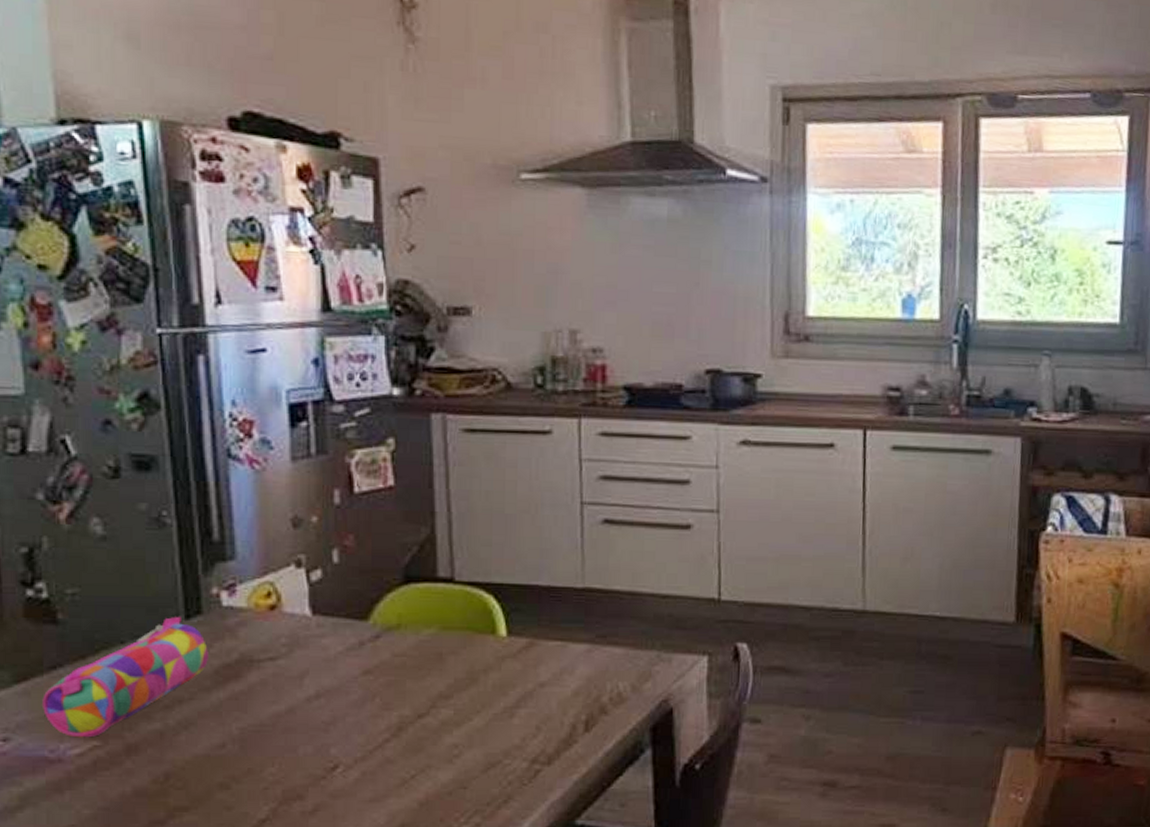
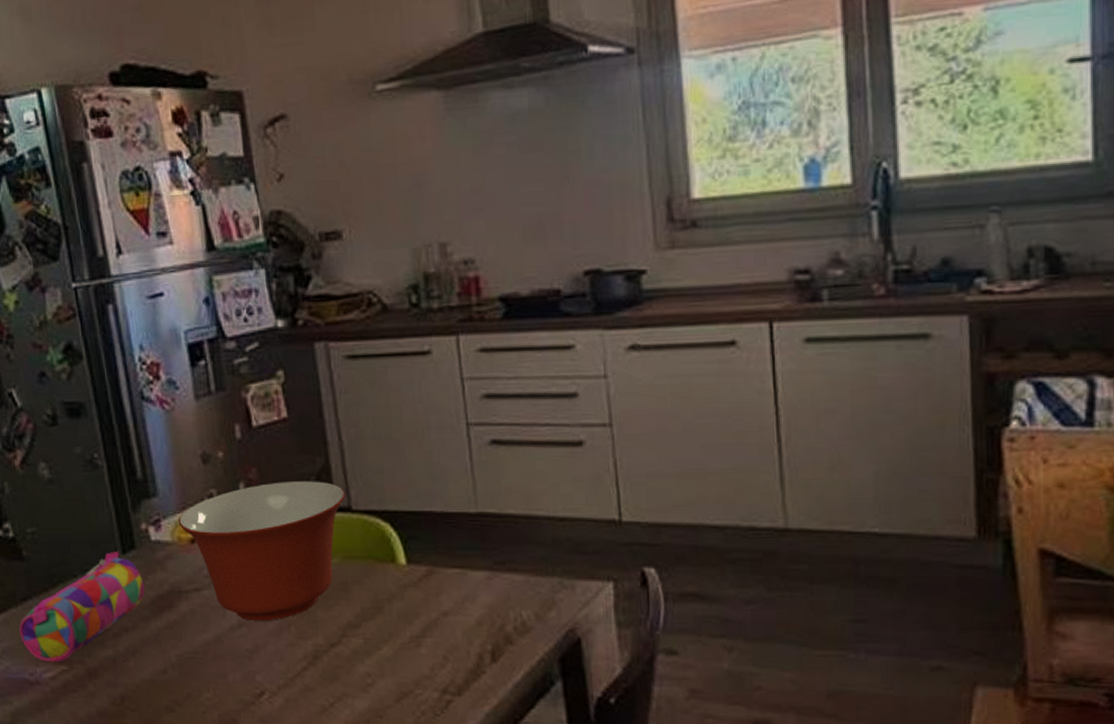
mixing bowl: none [257,550,450,691] -> present [178,481,346,621]

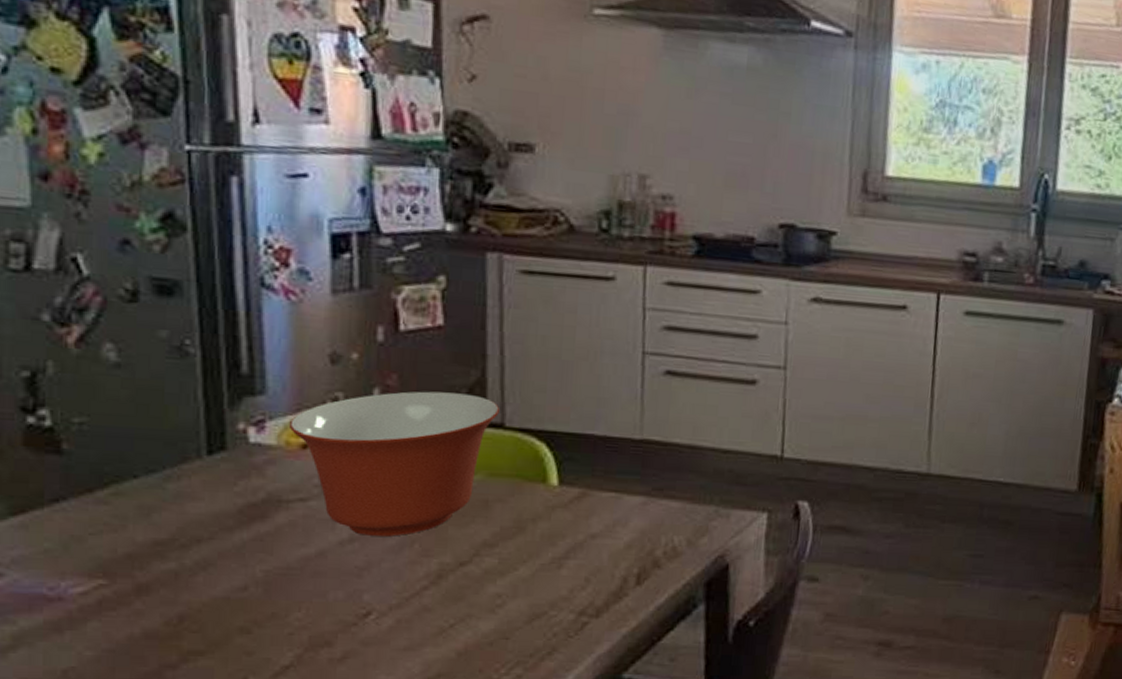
pencil case: present [19,551,145,663] -> none [42,451,232,576]

